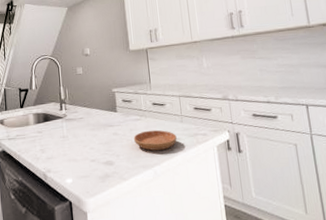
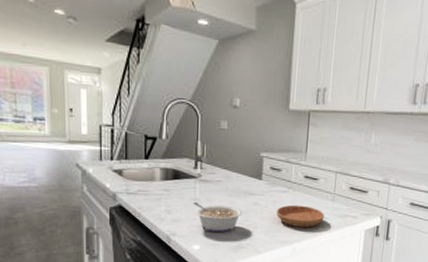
legume: none [63,138,105,165] -> present [194,202,243,232]

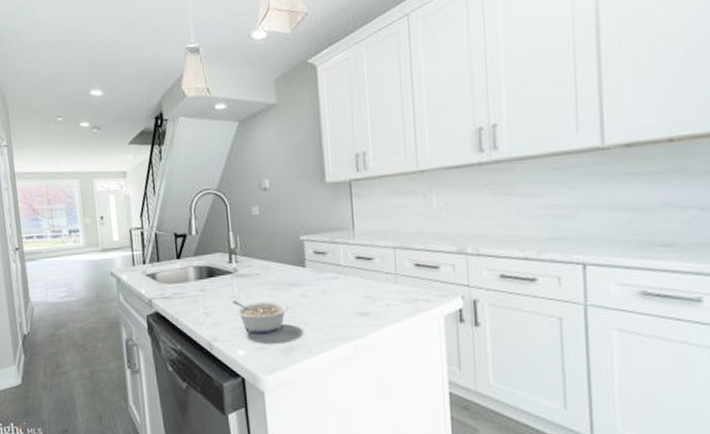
saucer: present [276,205,324,227] -> none [327,292,388,319]

